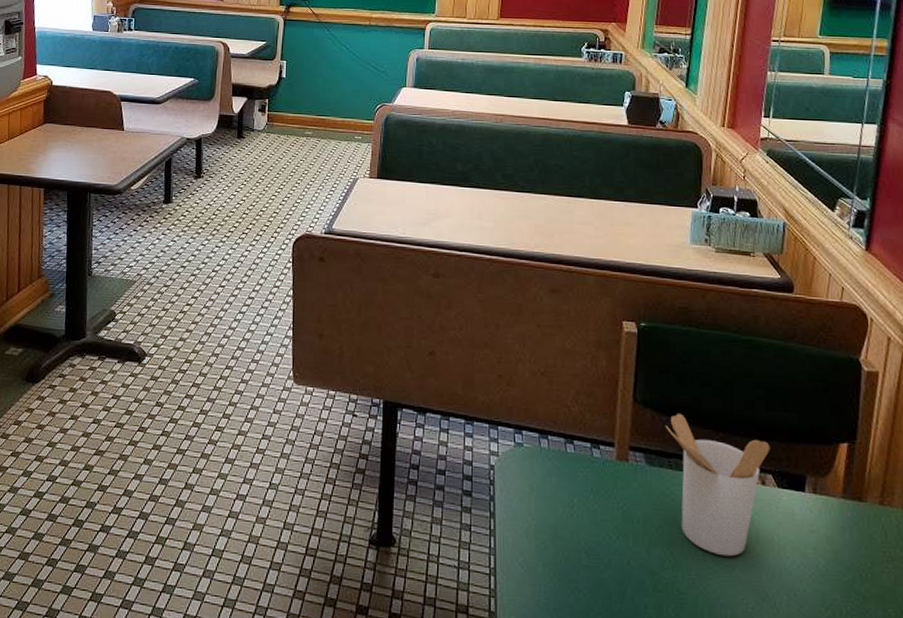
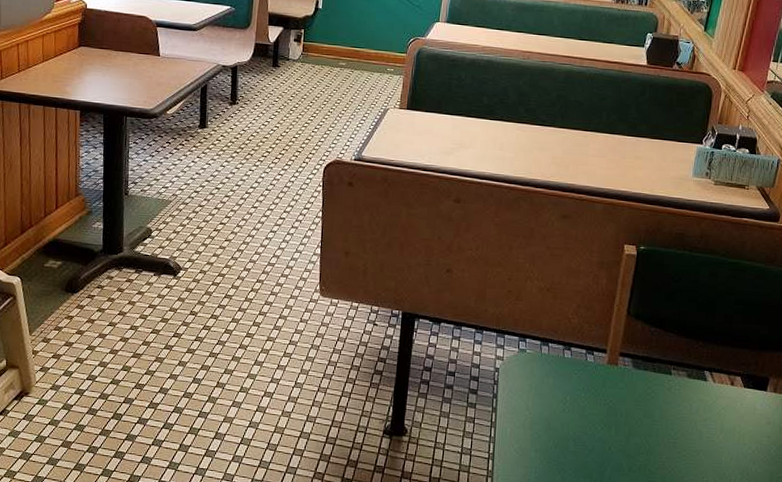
utensil holder: present [665,413,770,557] -> none [652,325,742,444]

